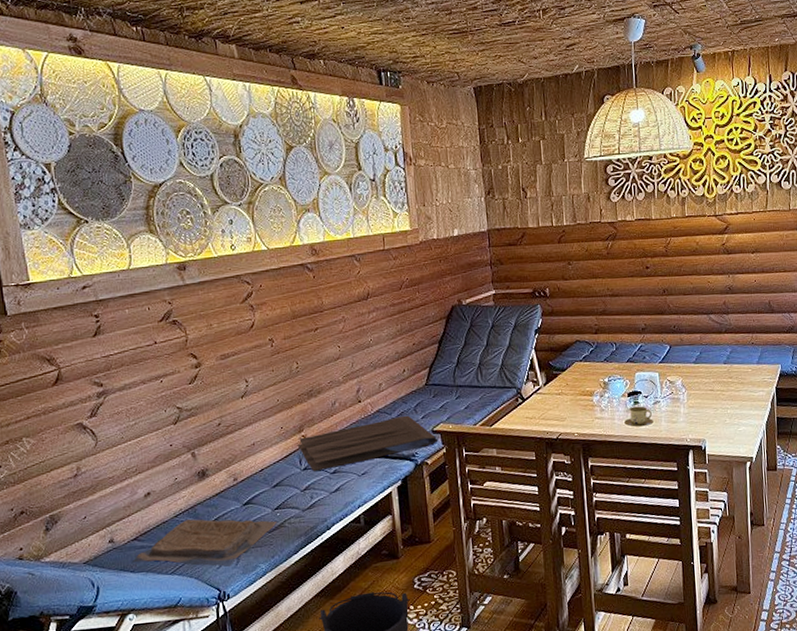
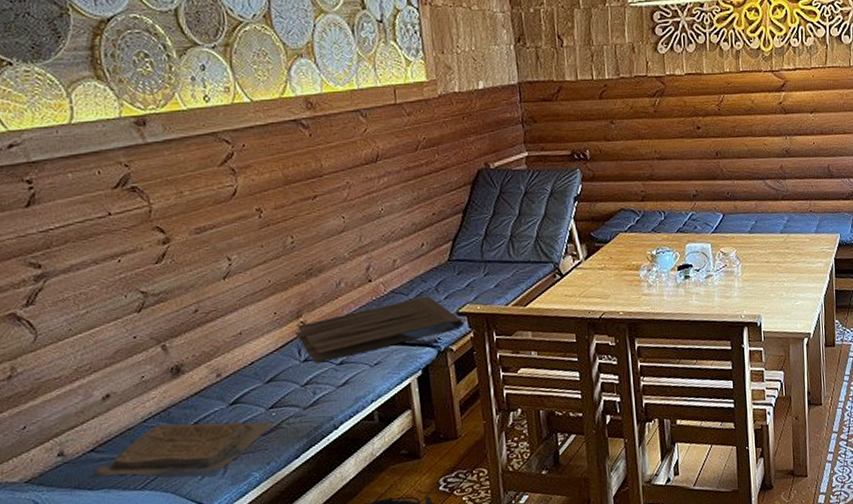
cup and saucer: present [623,406,654,428] -> none [673,280,706,304]

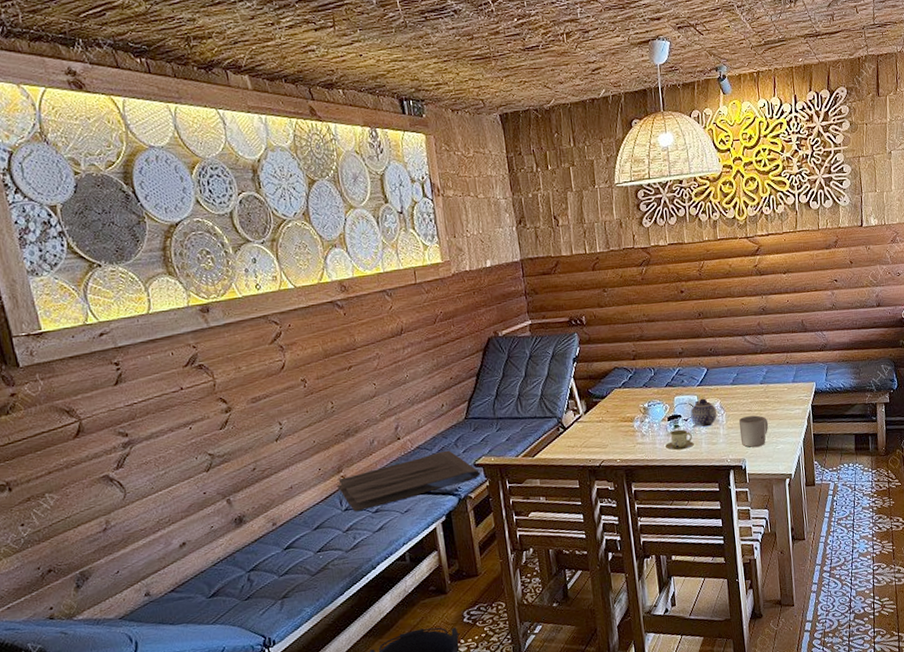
towel: present [88,421,272,479] -> none [170,564,320,615]
cup and saucer: none [673,280,706,304] -> present [664,429,694,451]
teapot: none [702,247,733,279] -> present [690,398,718,428]
mug: none [755,267,788,303] -> present [738,415,769,448]

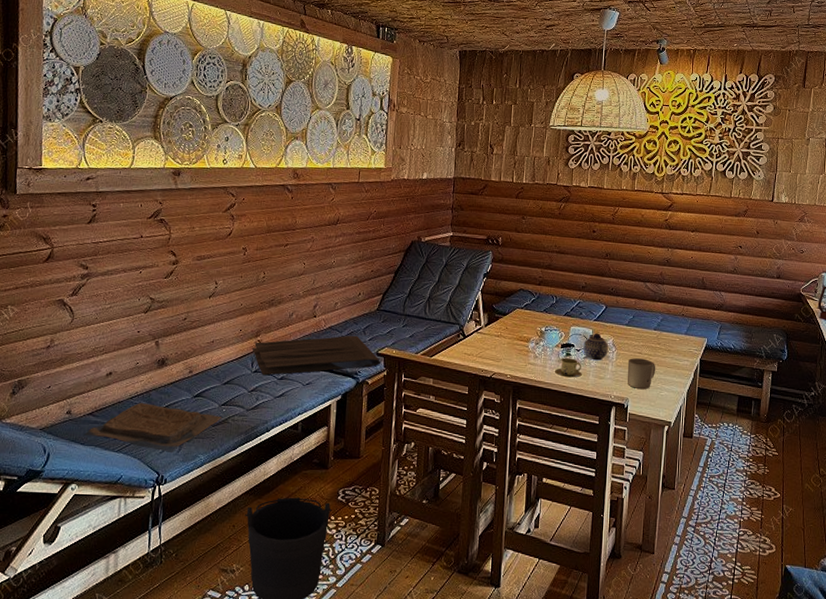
towel: none [170,564,320,615] -> present [83,403,222,454]

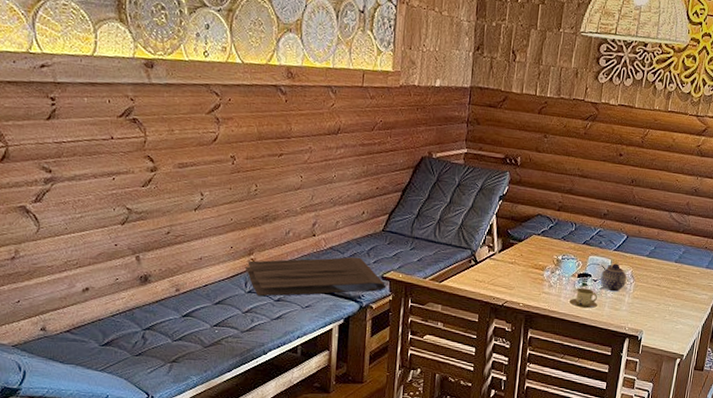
towel: present [83,403,222,454] -> none [61,321,214,374]
mug: present [627,358,656,389] -> none [643,290,674,322]

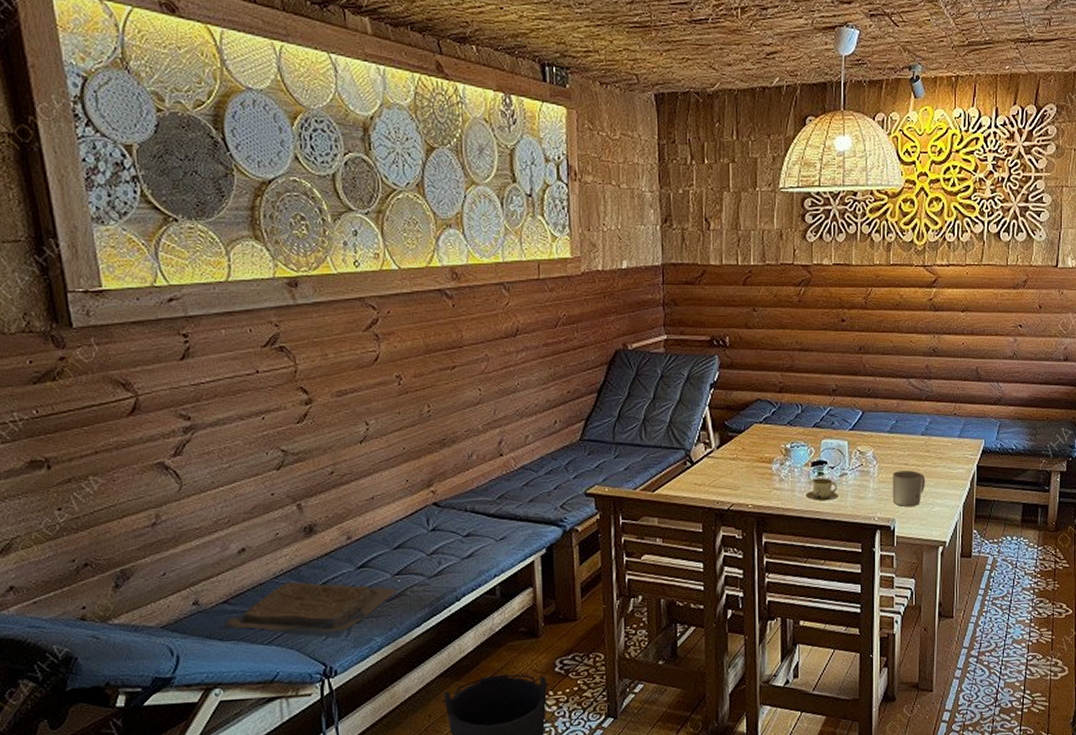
towel: none [61,321,214,374] -> present [219,582,397,639]
towel: present [245,256,387,296] -> none [424,474,592,534]
teapot: present [599,263,627,292] -> none [837,445,869,478]
mug: none [643,290,674,322] -> present [892,470,926,506]

